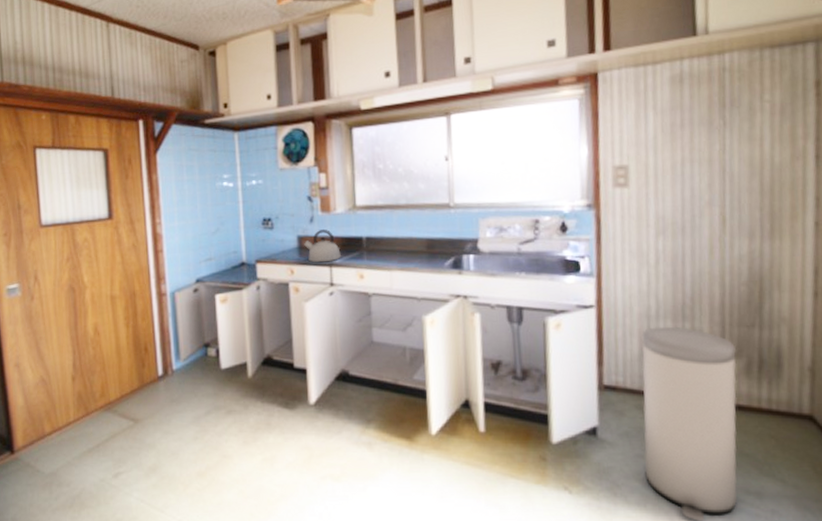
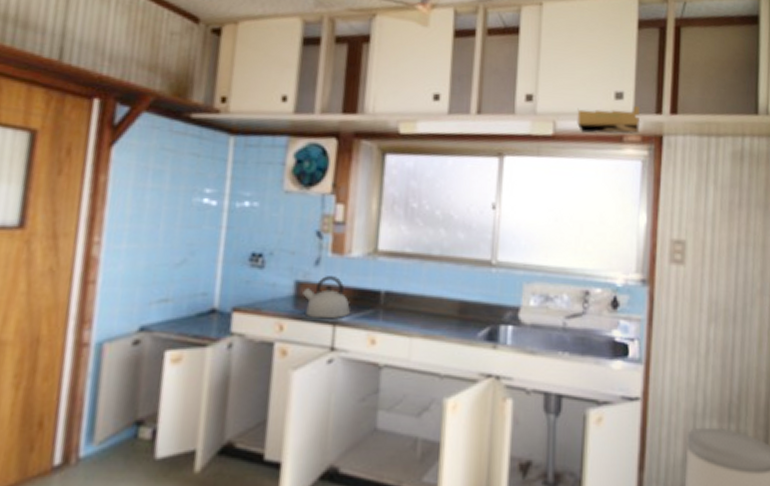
box: none [512,50,575,84] -> present [577,106,641,134]

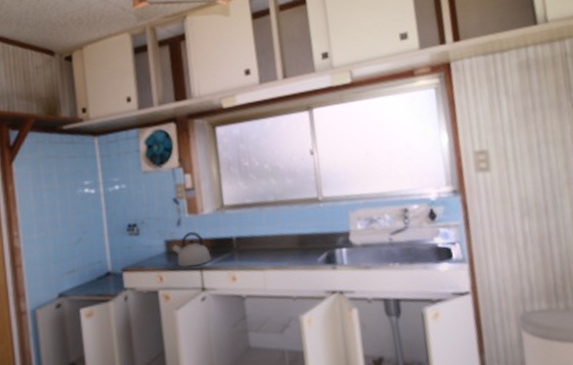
box: present [577,106,641,134] -> none [368,42,428,76]

